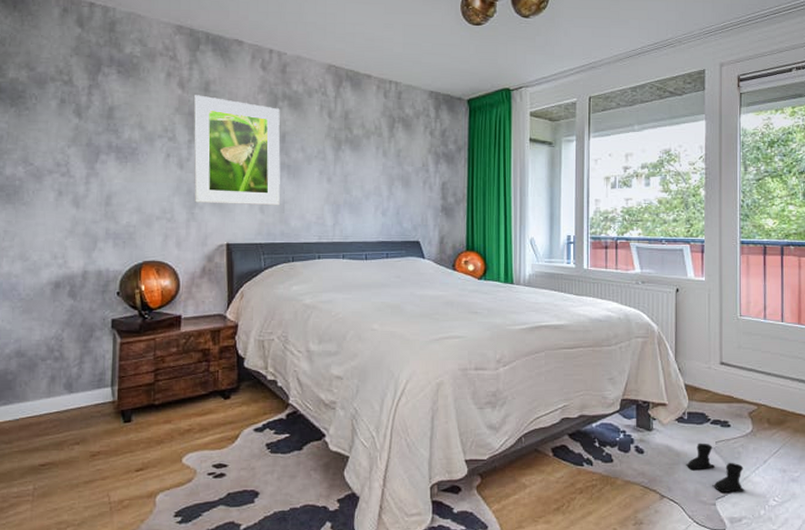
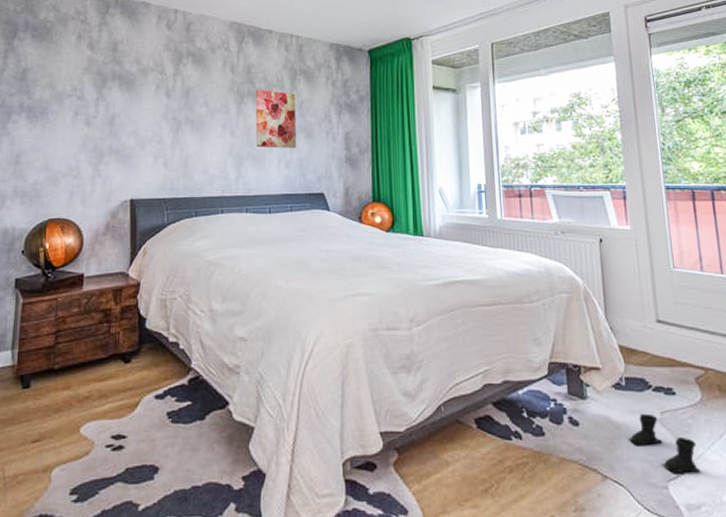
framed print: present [193,95,281,206] -> none [100,55,184,161]
wall art: none [352,136,394,196] -> present [255,89,296,148]

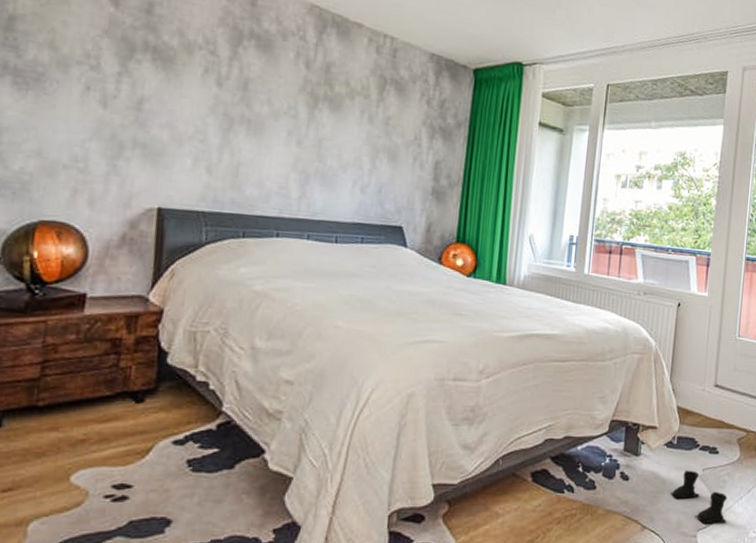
wall art: present [255,89,296,148] -> none [327,94,382,171]

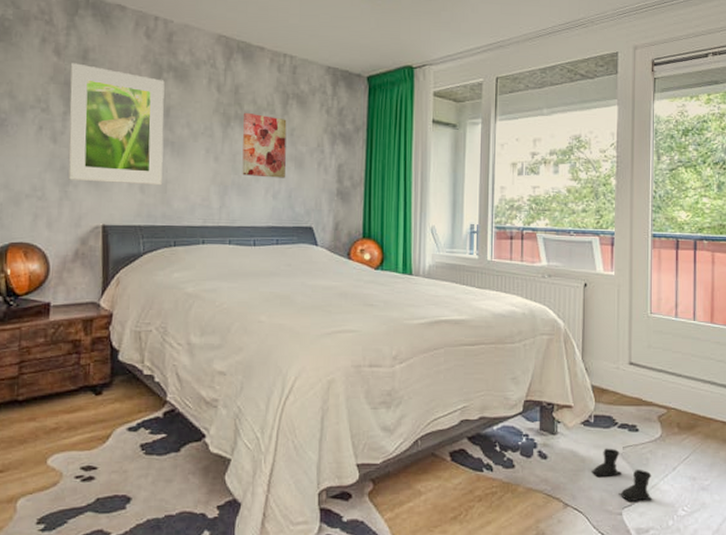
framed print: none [119,16,245,168] -> present [68,63,165,186]
wall art: none [327,94,382,171] -> present [242,112,287,178]

